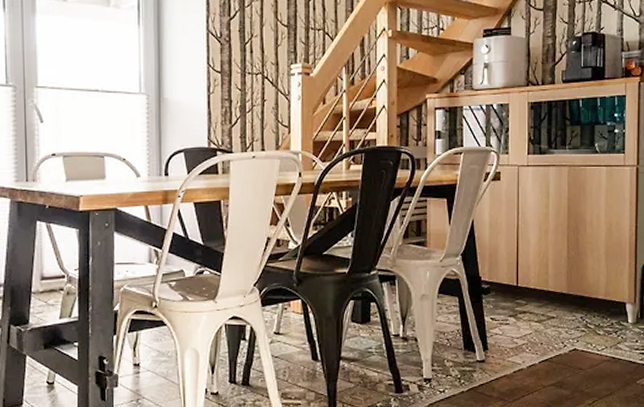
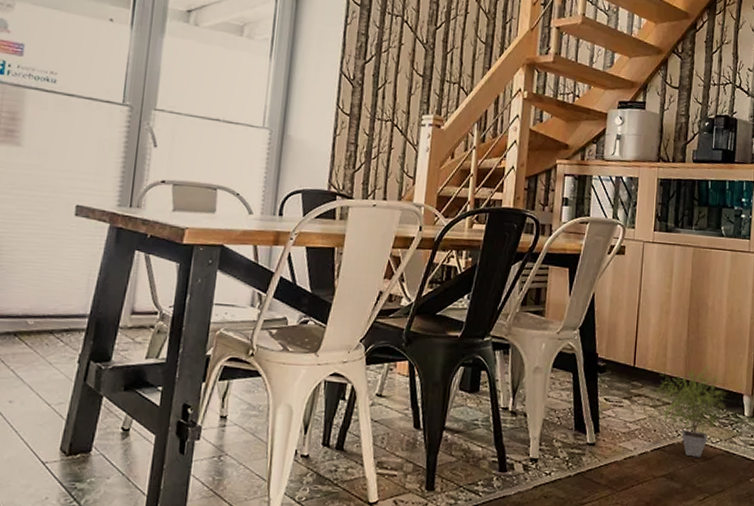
potted plant: none [539,279,610,365] -> present [654,365,728,457]

